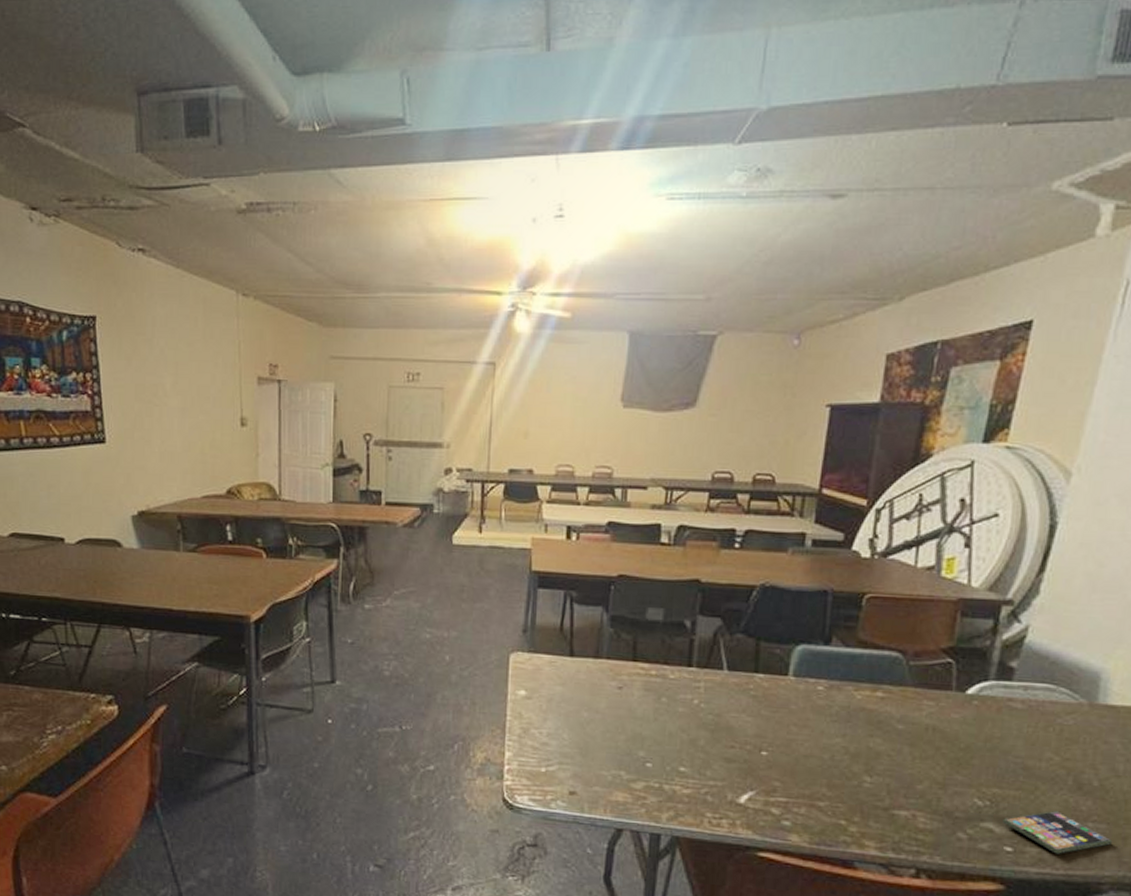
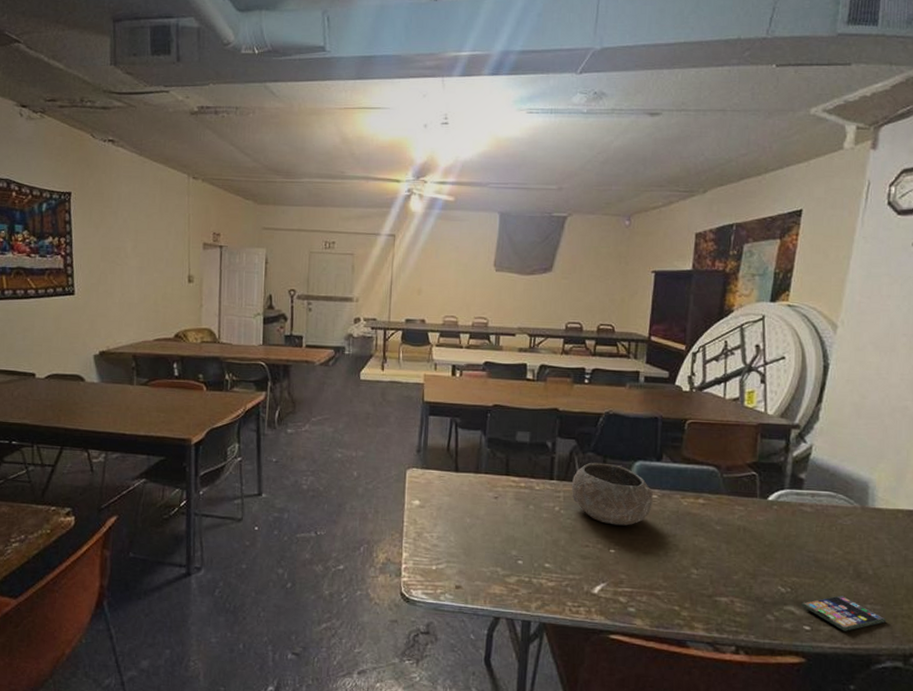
bowl: none [714,646,818,723] -> present [571,462,653,526]

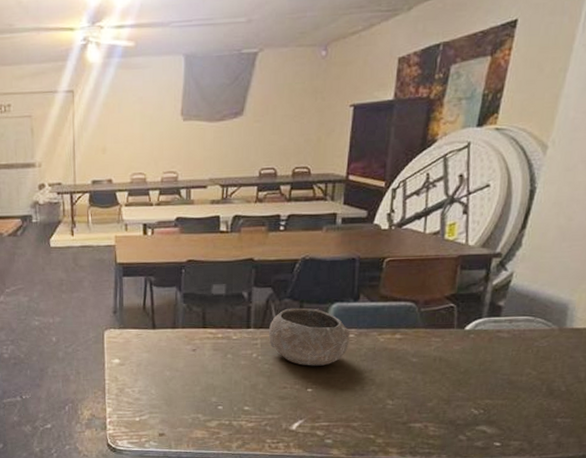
smartphone: present [801,595,887,631] -> none [493,412,576,444]

